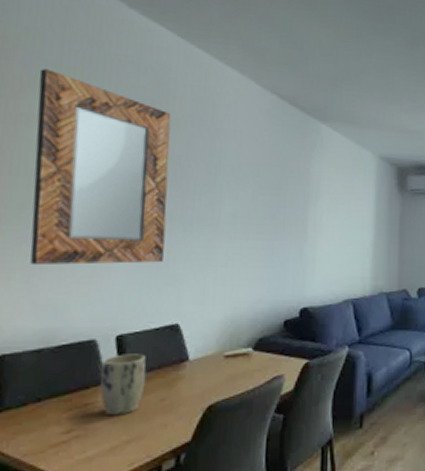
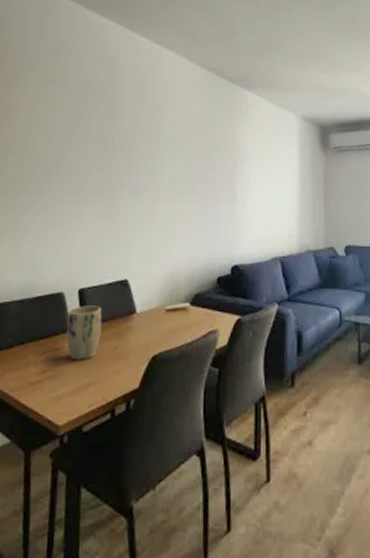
home mirror: present [30,69,171,266] -> none [16,67,120,229]

